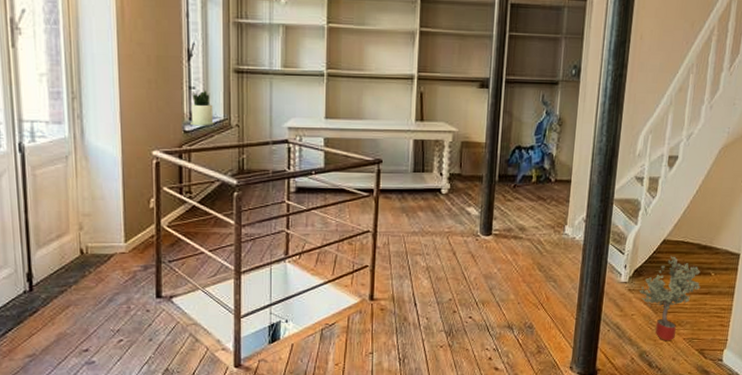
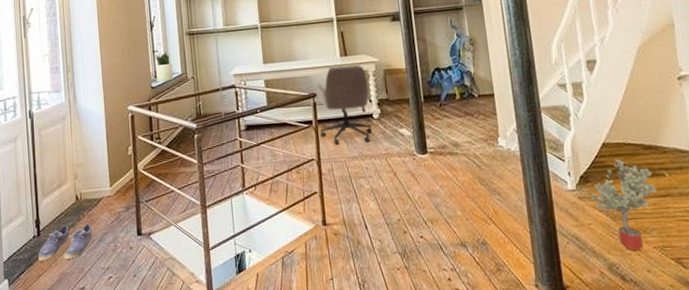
shoe: none [30,281,102,319] -> present [38,223,94,261]
office chair: none [381,132,442,218] -> present [317,65,372,145]

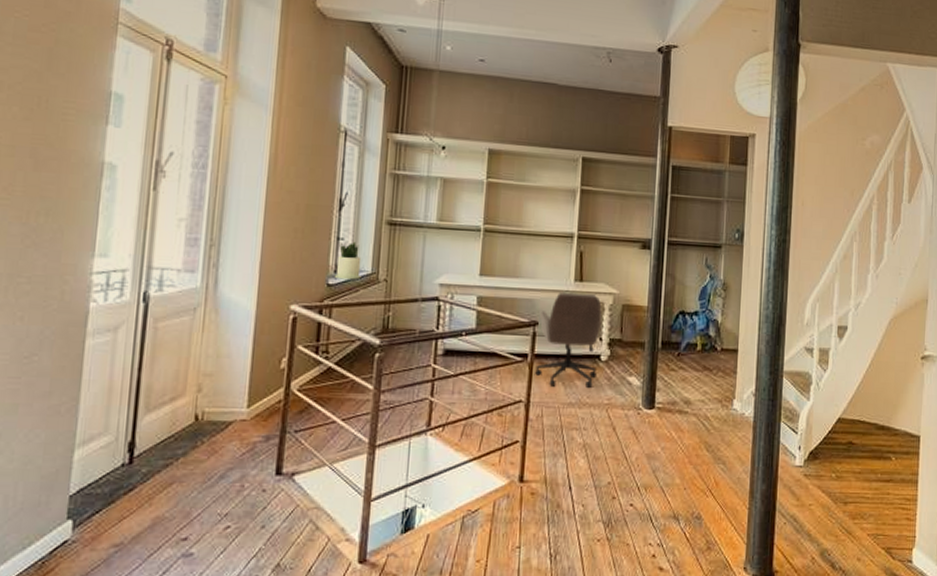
shoe: present [38,223,94,261] -> none [125,453,214,499]
potted tree: present [590,159,657,251] -> none [815,437,882,538]

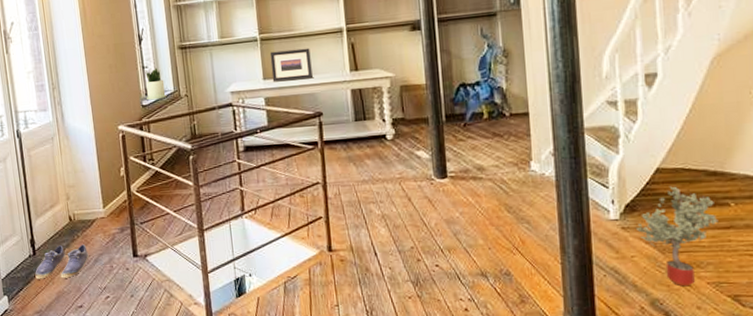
shoe: none [125,453,214,499] -> present [35,244,89,279]
picture frame: none [489,246,536,283] -> present [269,48,313,82]
office chair: present [535,293,602,388] -> none [323,81,385,167]
potted tree: none [815,437,882,538] -> present [635,186,718,287]

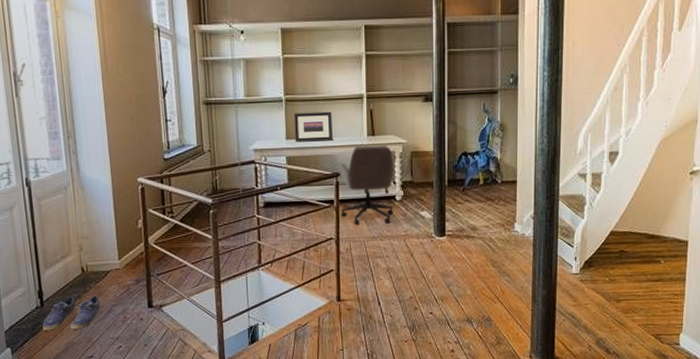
planter: present [145,67,167,101] -> none [168,121,190,154]
office chair: none [323,81,385,167] -> present [341,146,395,225]
potted tree: present [635,186,718,287] -> none [590,246,651,328]

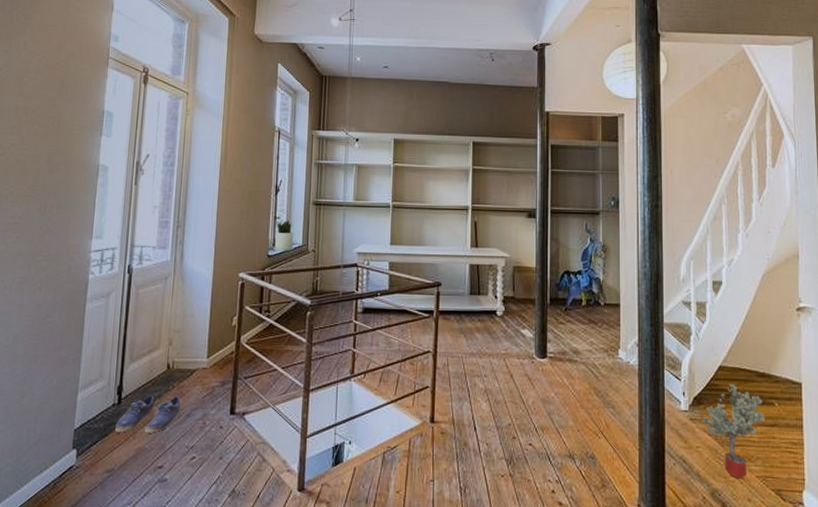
planter: none [168,121,190,154] -> present [272,220,295,252]
picture frame: present [293,111,333,142] -> none [399,219,437,250]
office chair: present [341,146,395,225] -> none [440,258,496,339]
potted tree: none [590,246,651,328] -> present [701,383,766,479]

